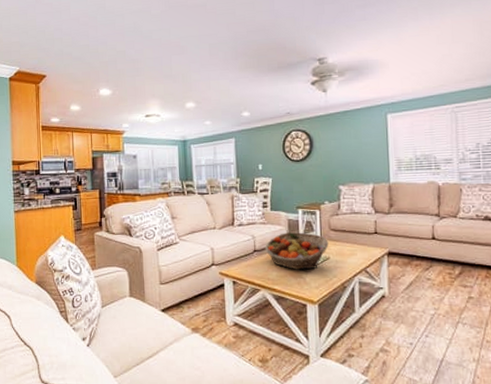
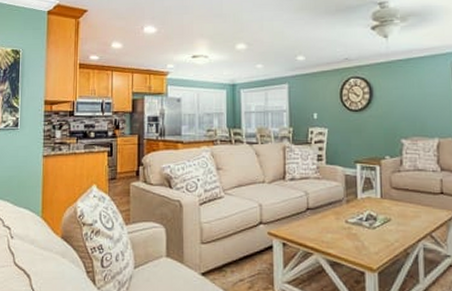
fruit basket: present [265,232,329,270] -> none [319,189,390,233]

